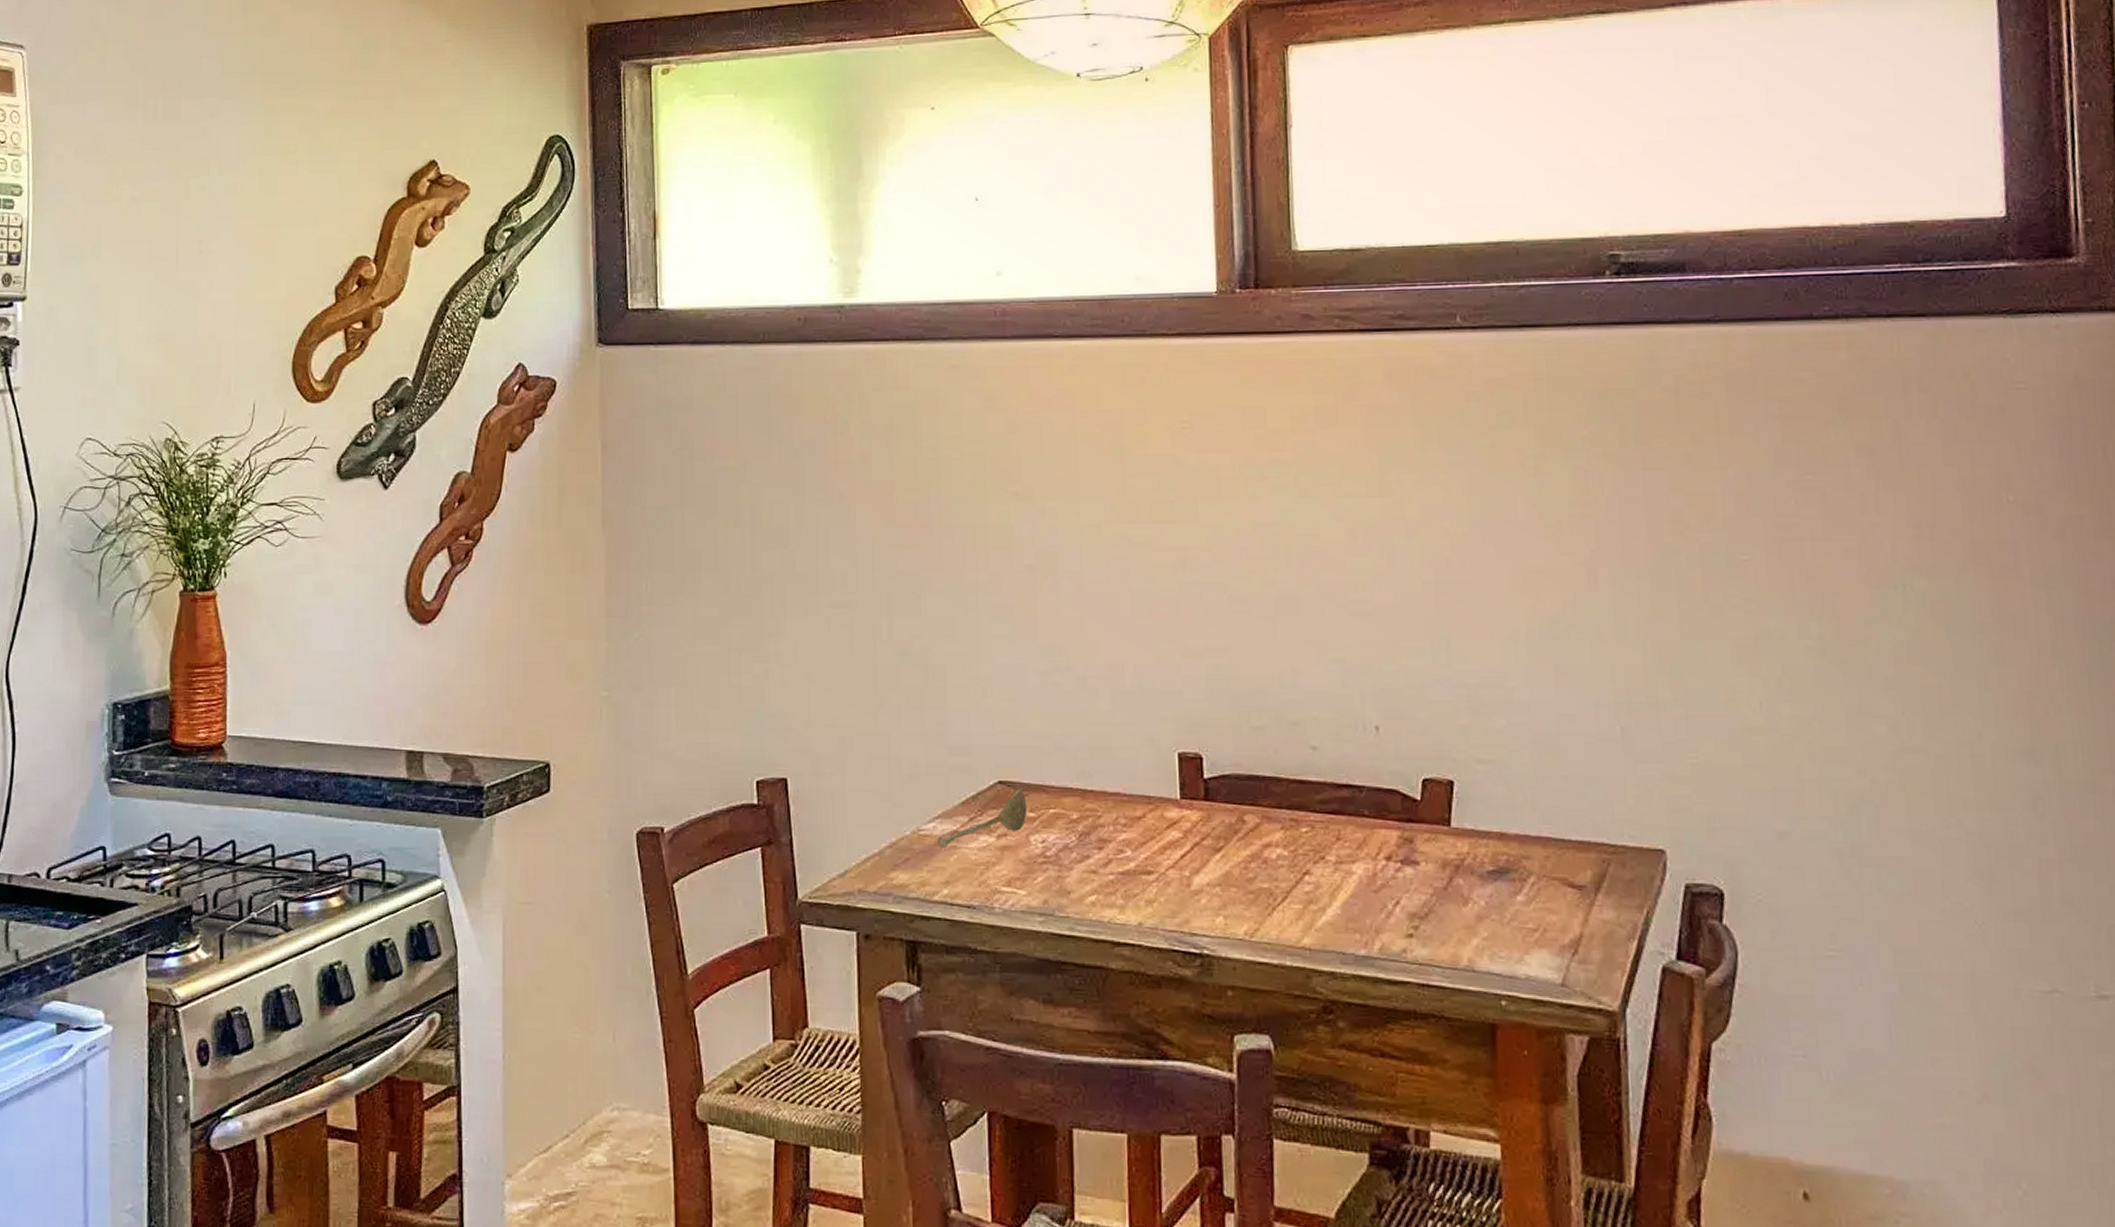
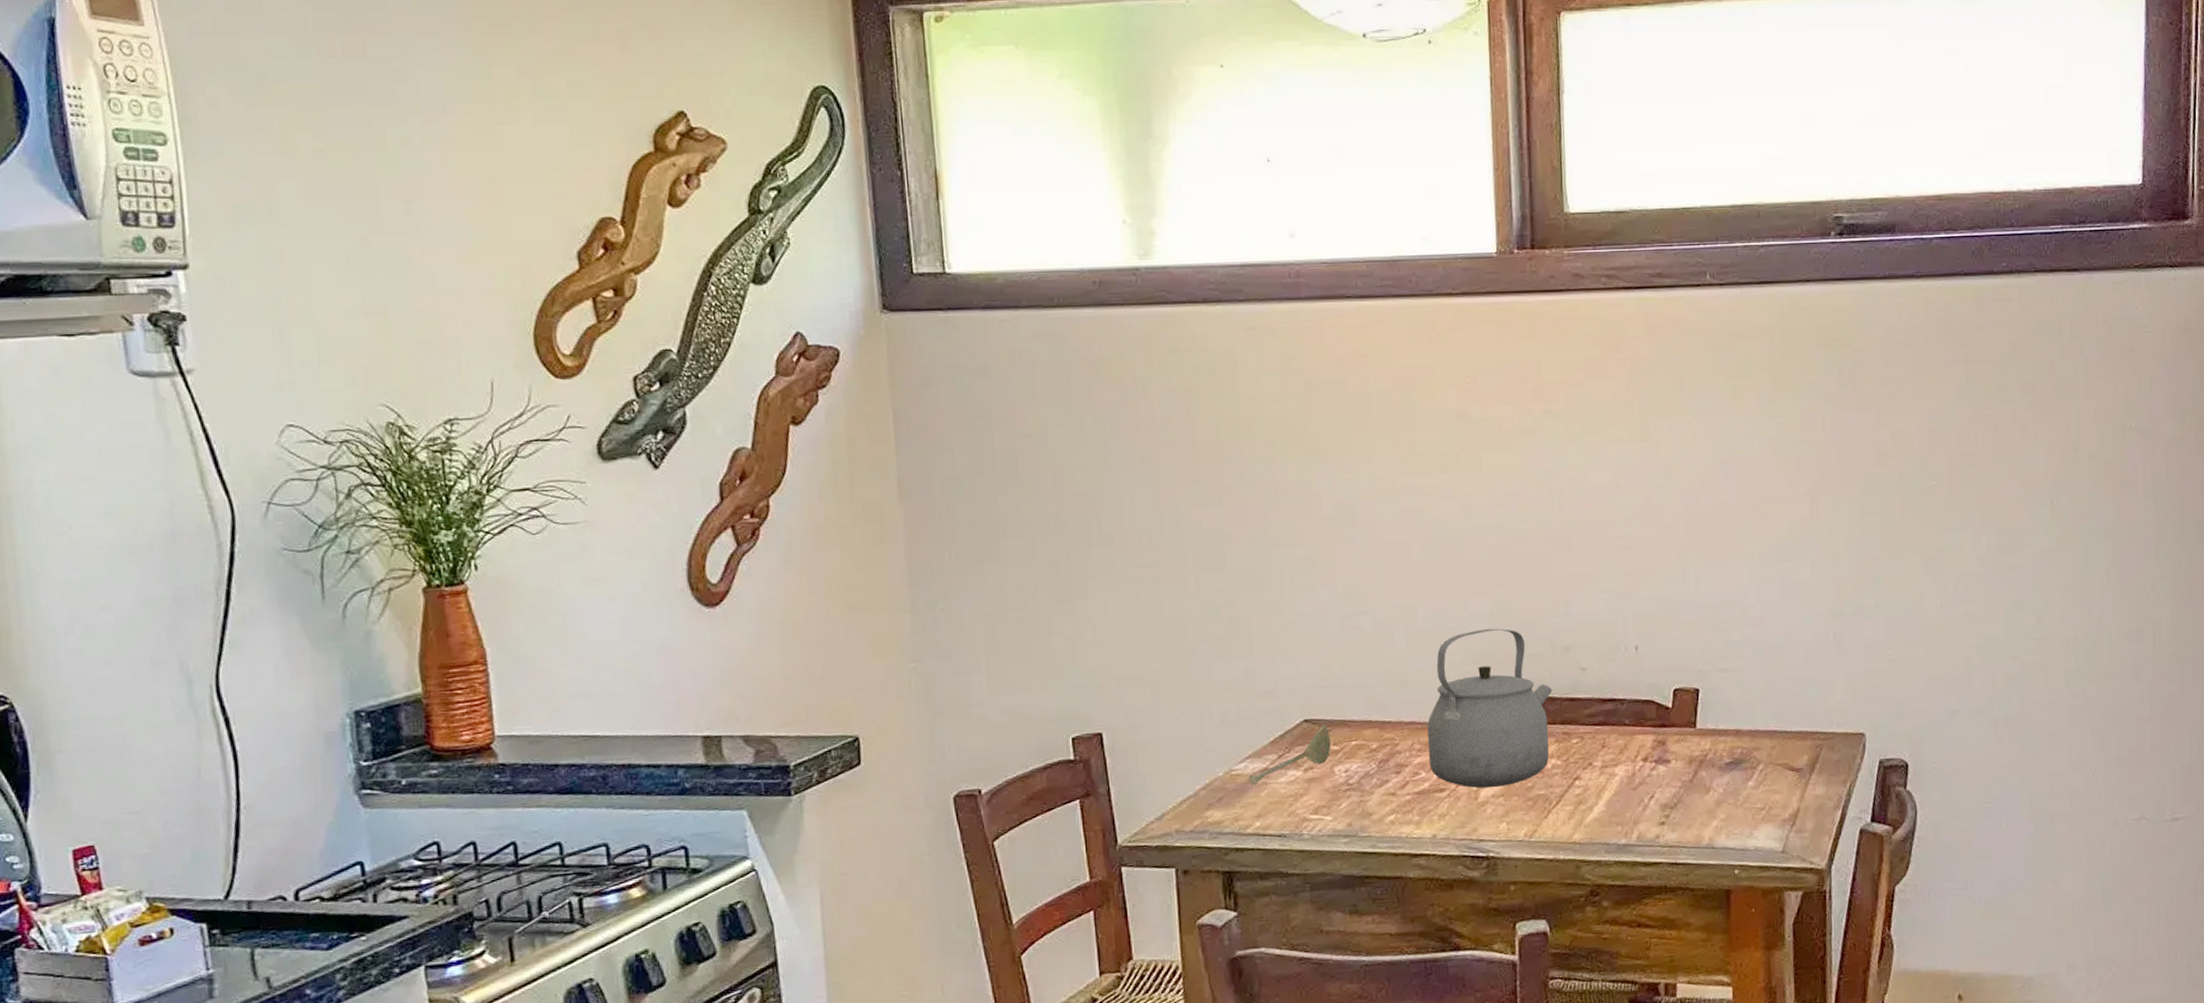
tea kettle: none [1134,695,1277,875] -> present [1427,628,1552,788]

